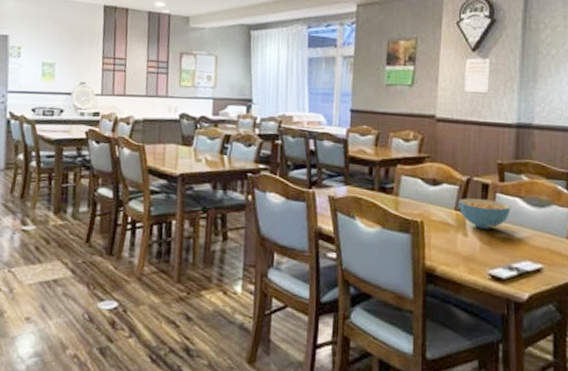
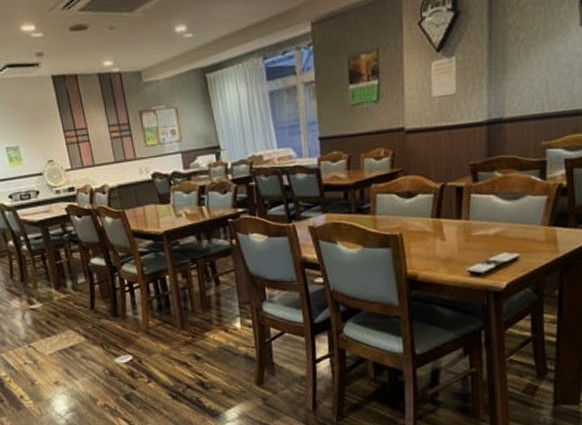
cereal bowl: present [457,198,511,229] -> none [433,201,486,231]

